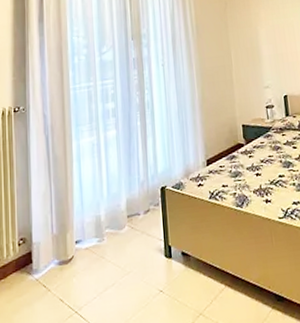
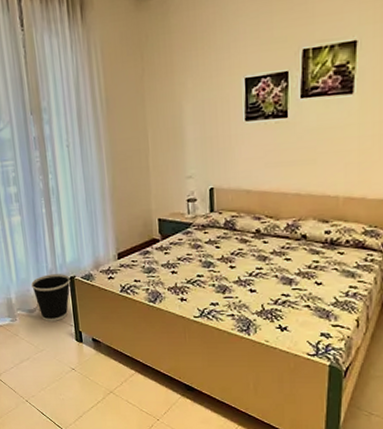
wastebasket: none [122,185,162,238] -> present [31,274,71,321]

